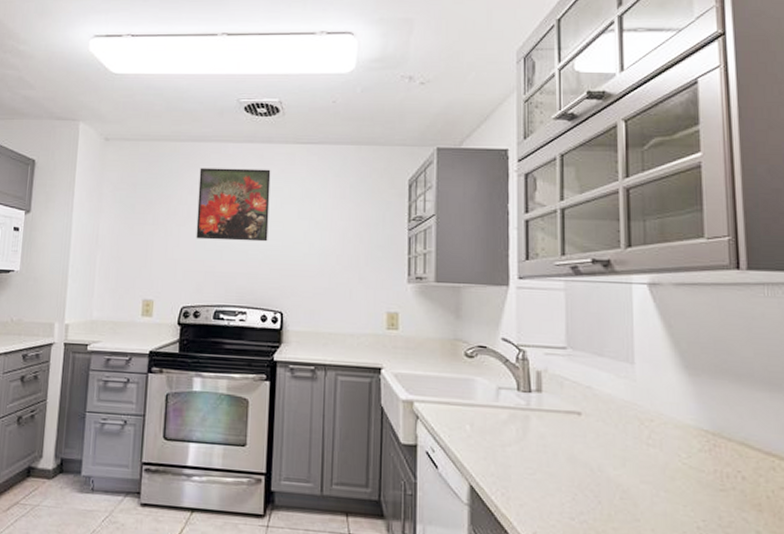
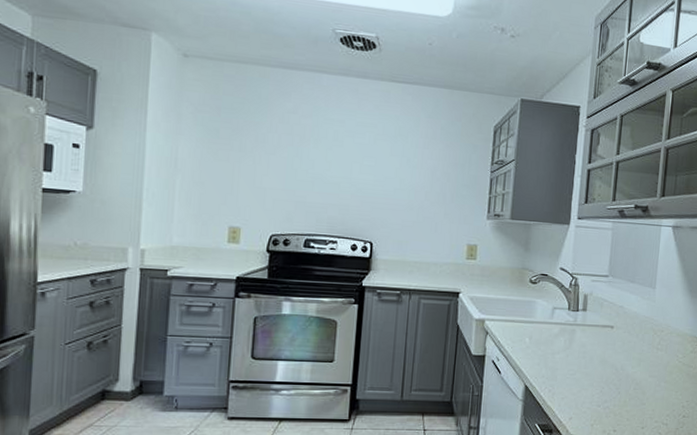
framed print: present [196,168,271,242] -> none [286,96,365,176]

